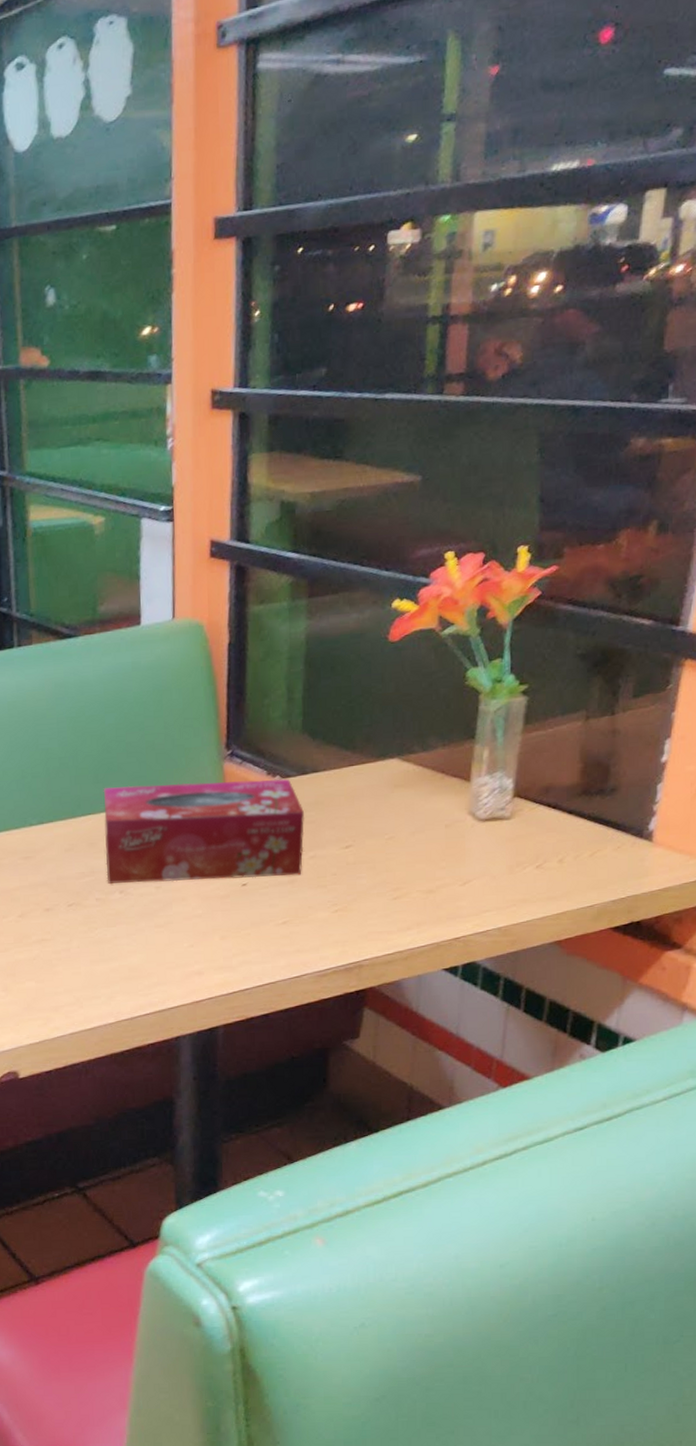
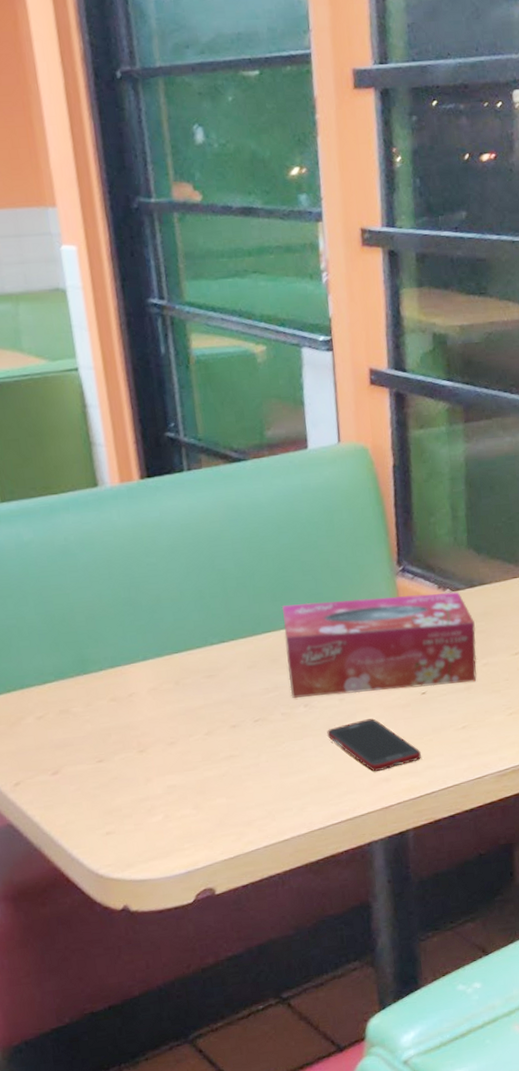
cell phone: none [141,909,237,964] -> present [327,718,421,771]

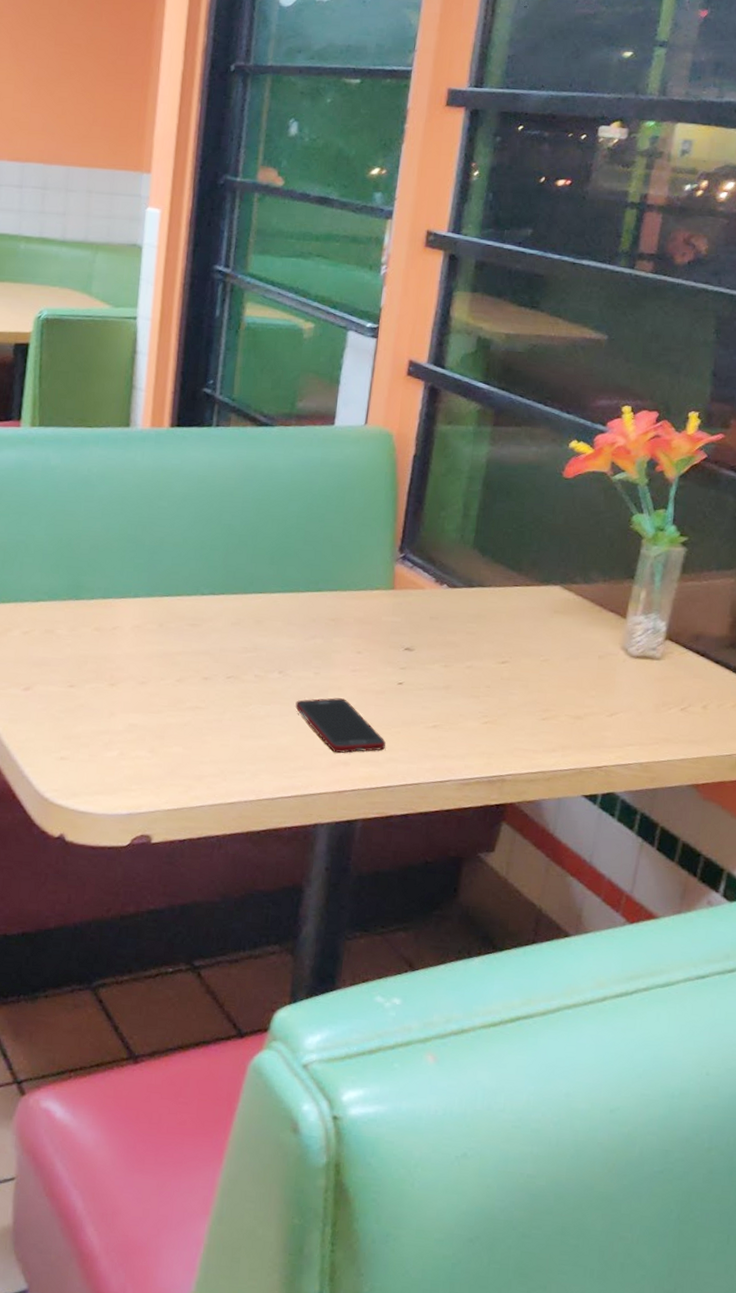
tissue box: present [281,592,477,698] -> none [268,570,466,683]

